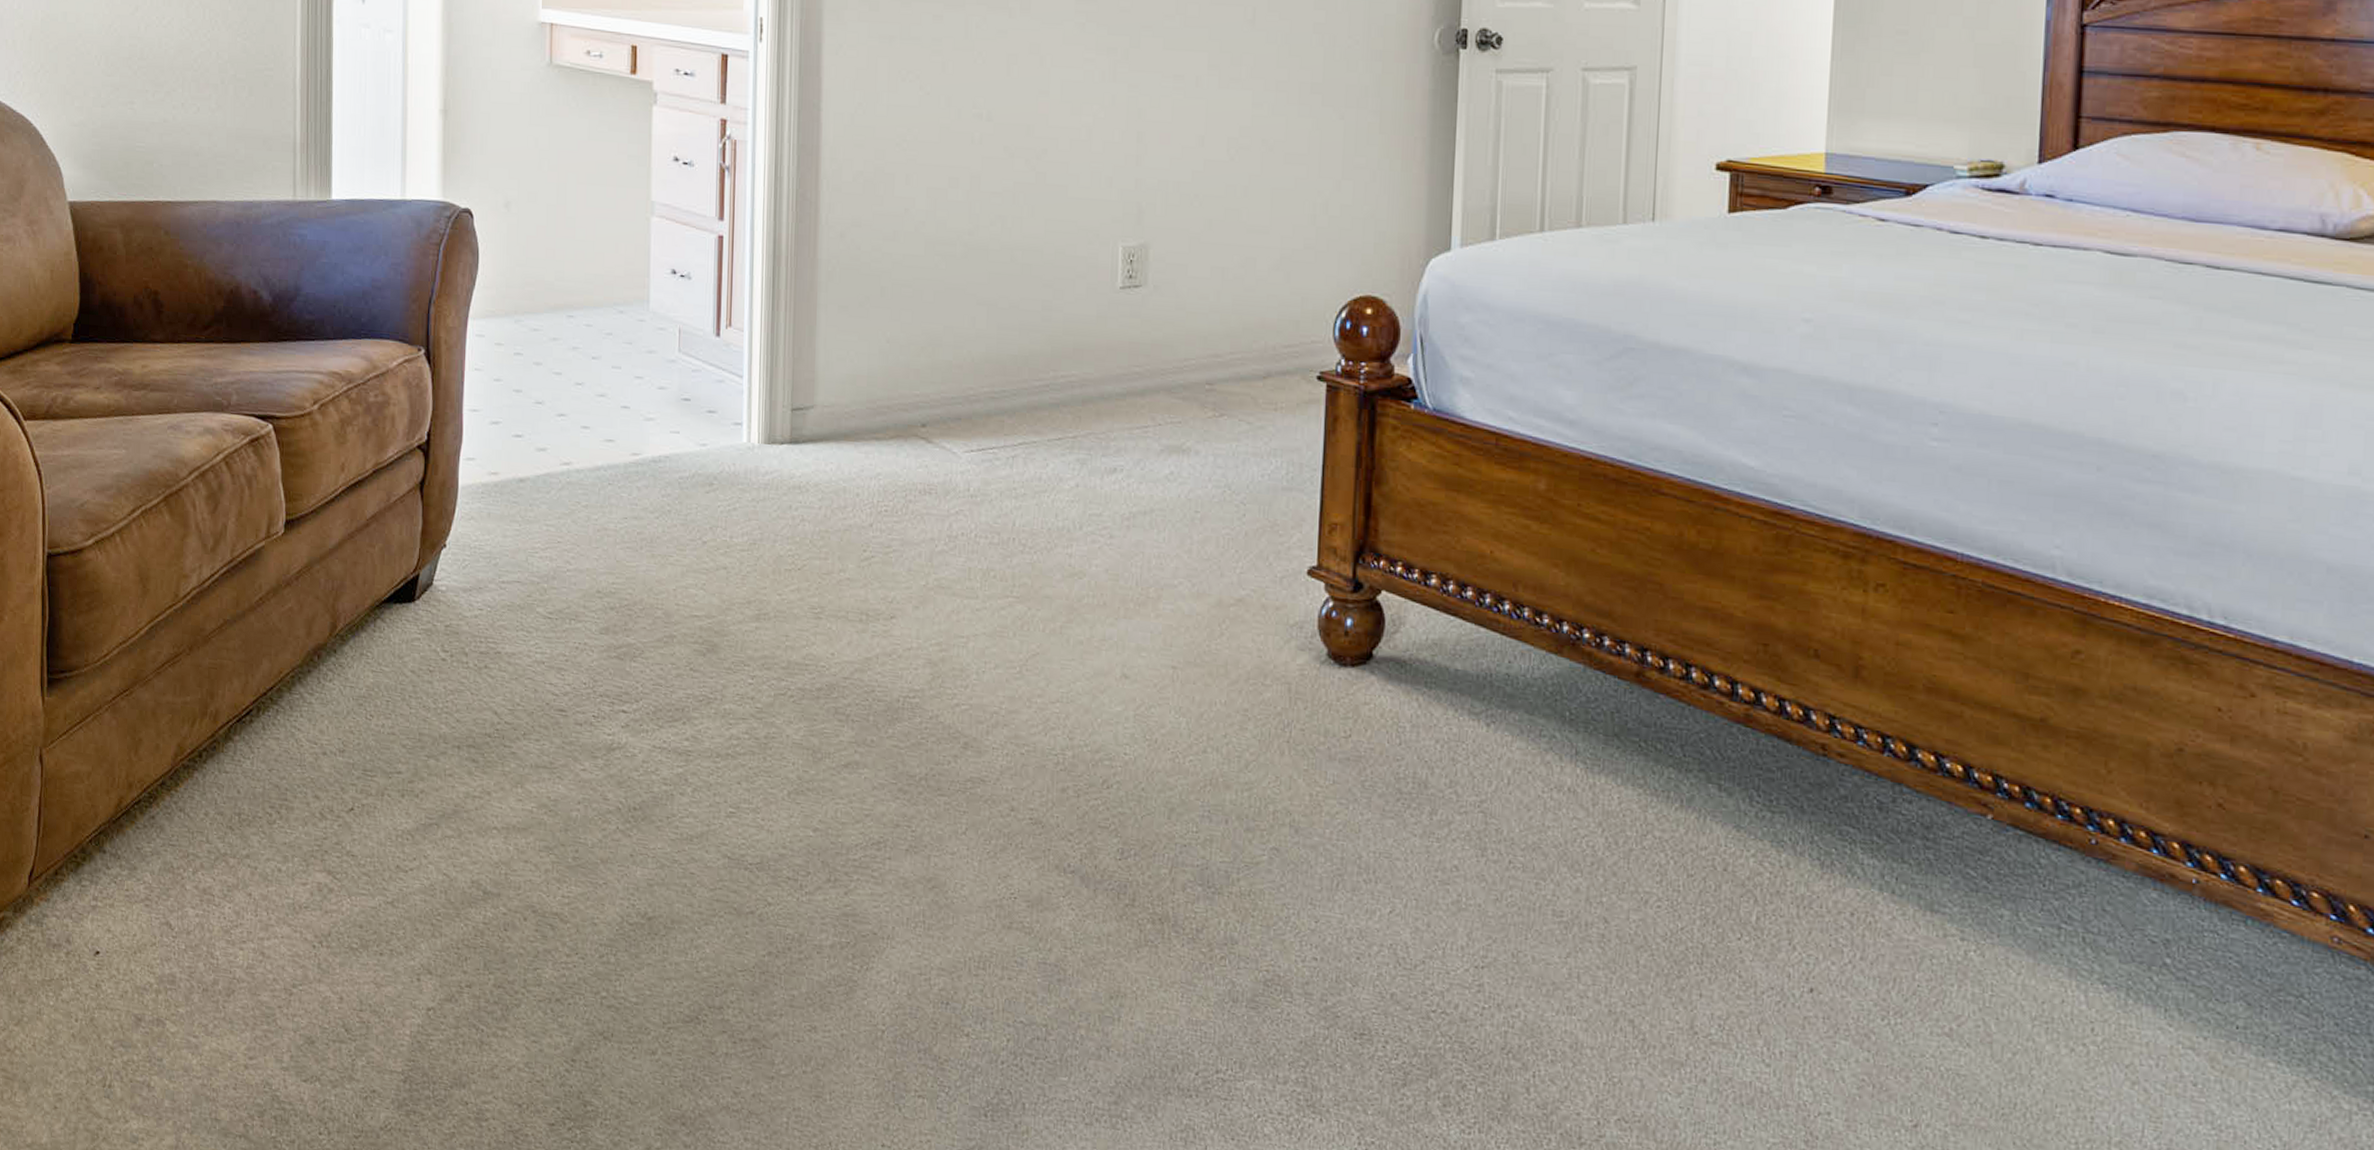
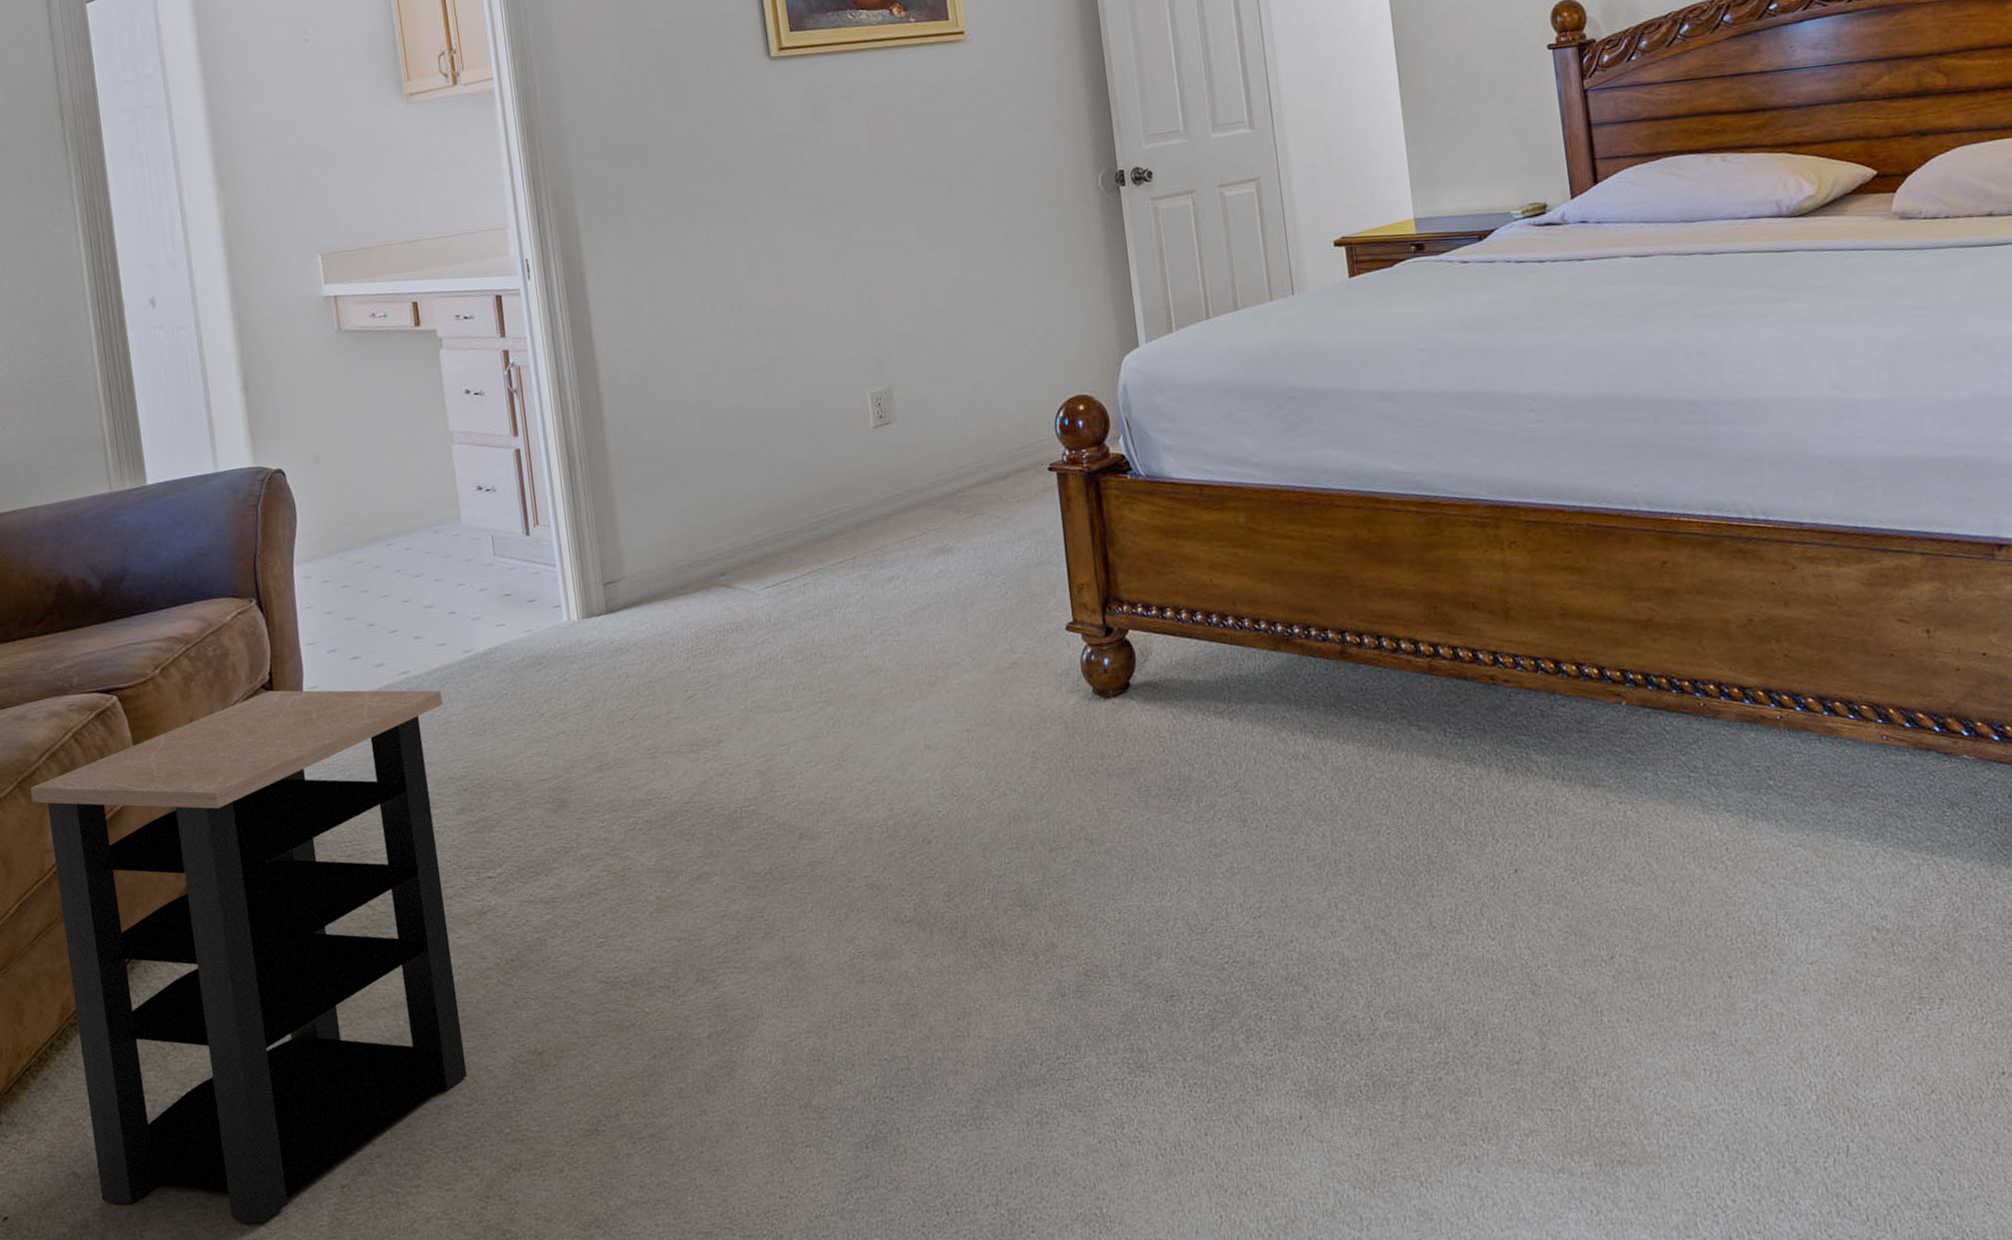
side table: none [176,452,602,1026] -> present [30,690,467,1223]

